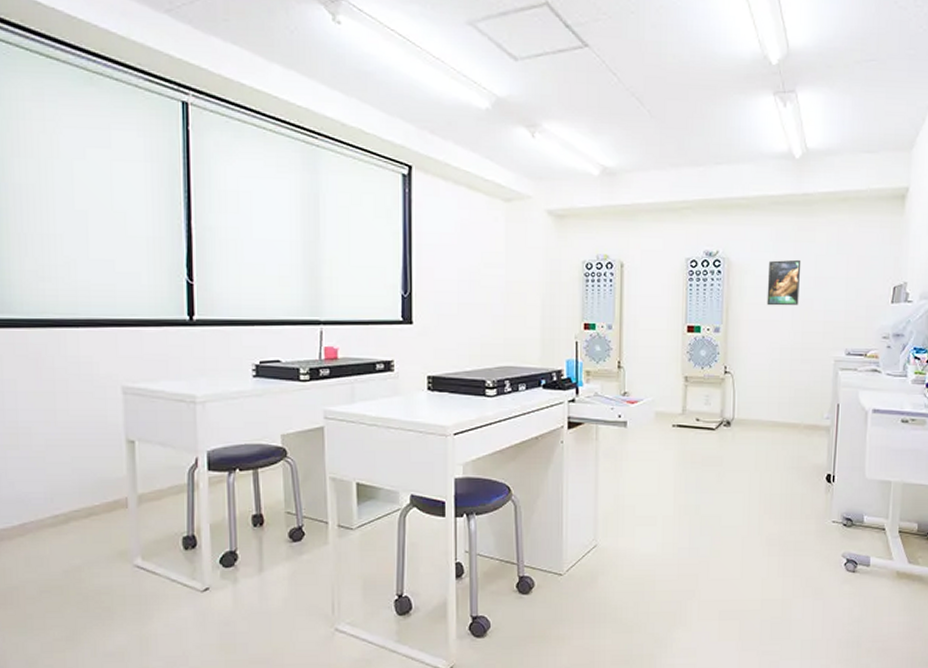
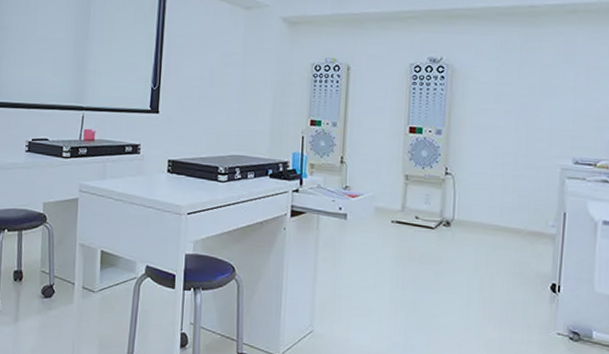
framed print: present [767,259,801,306] -> none [490,68,527,113]

